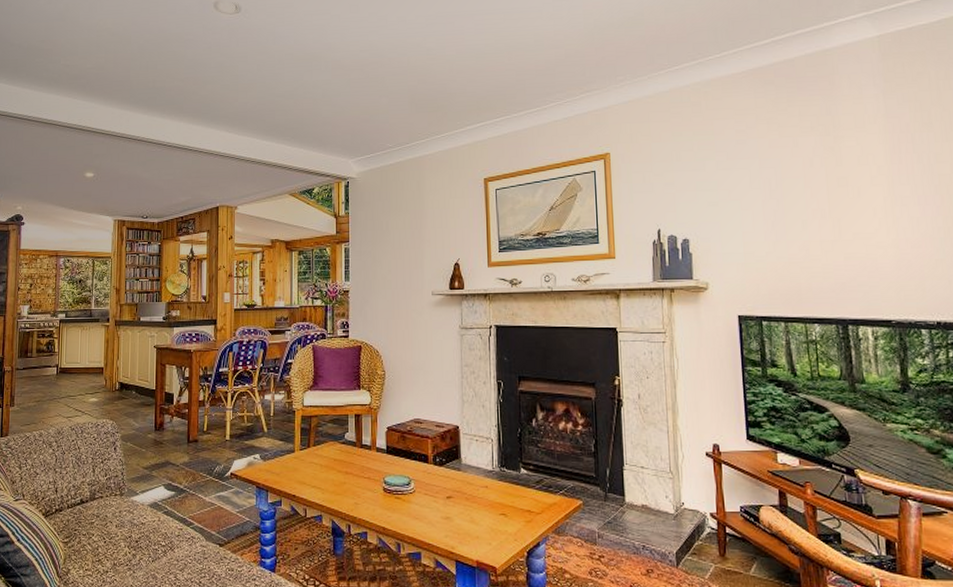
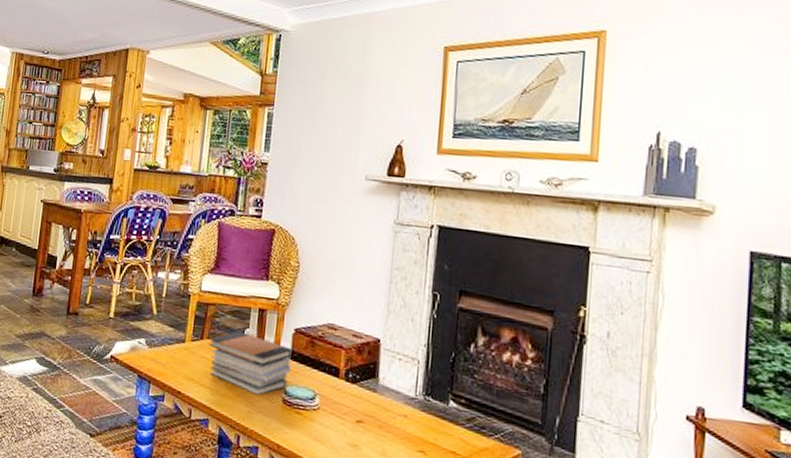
book stack: none [315,436,387,489] -> present [208,331,292,396]

